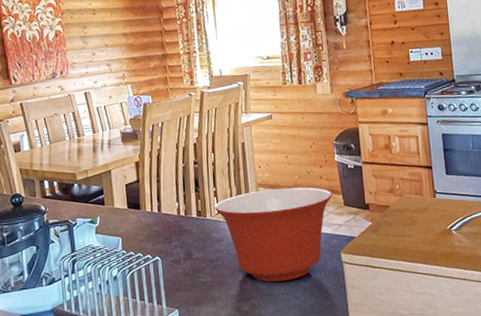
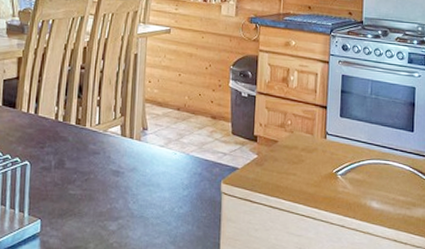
mixing bowl: present [214,187,332,282] -> none [96,106,221,205]

